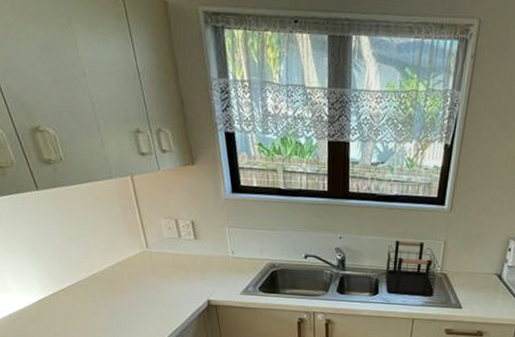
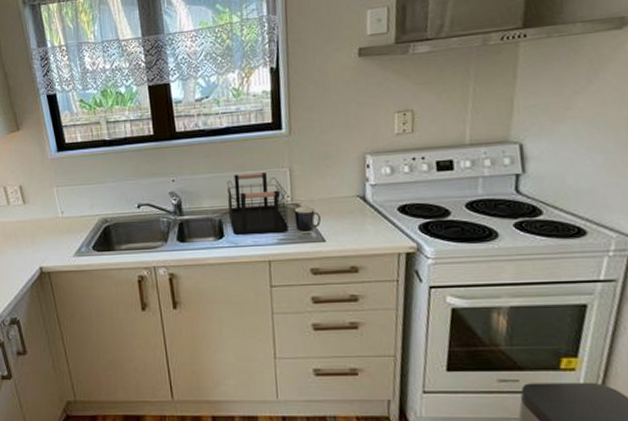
mug: none [440,277,462,301] -> present [294,207,321,234]

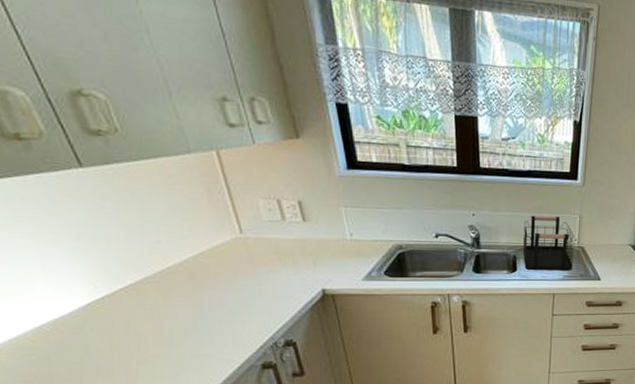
mug: present [294,207,321,234] -> none [578,250,599,273]

